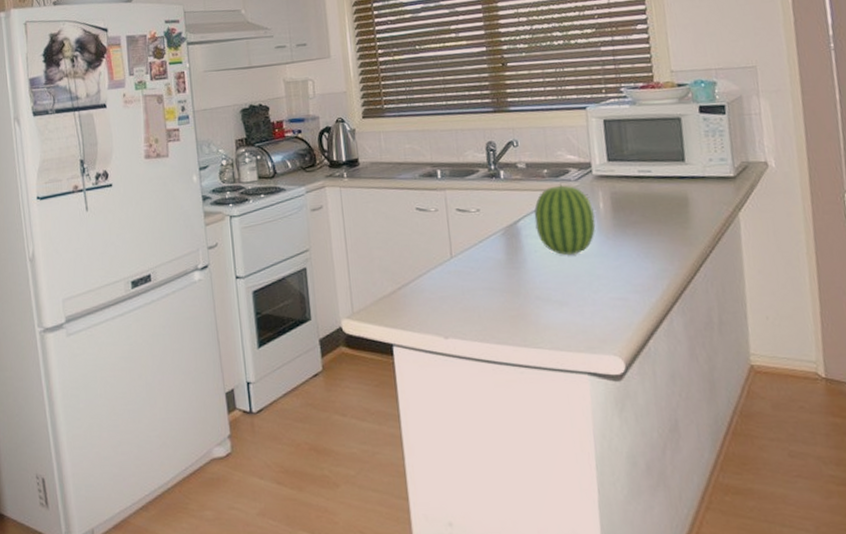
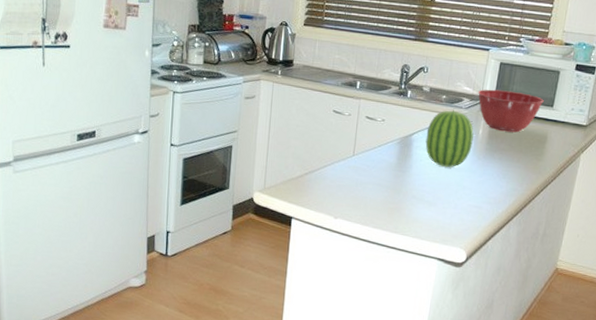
mixing bowl: none [585,150,671,201] -> present [478,89,544,133]

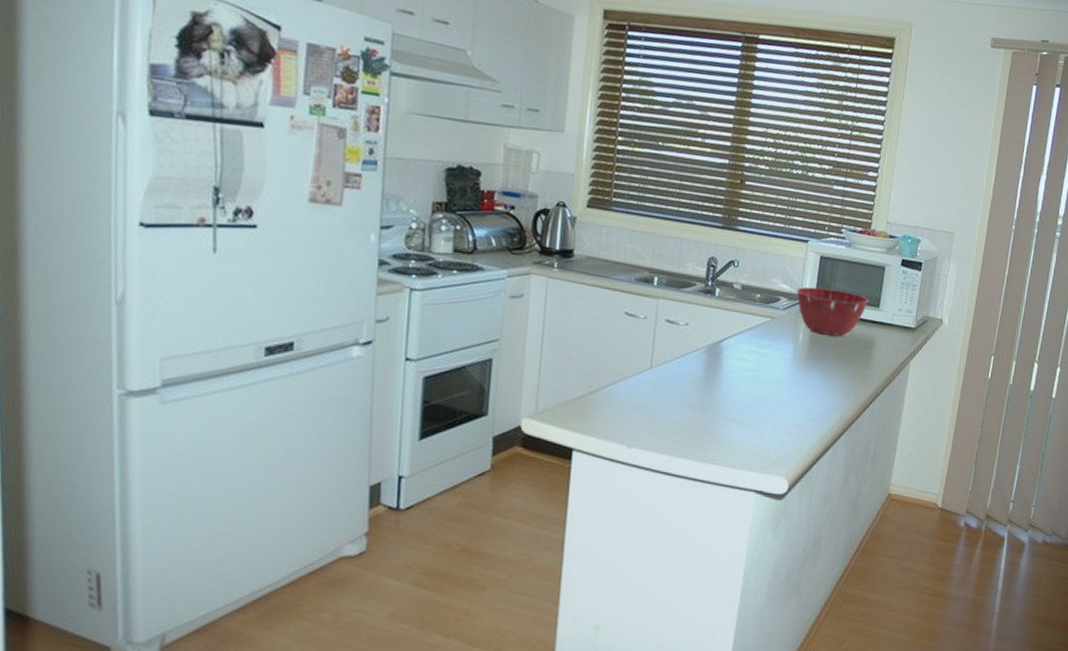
fruit: present [425,109,474,168] -> none [737,310,793,380]

